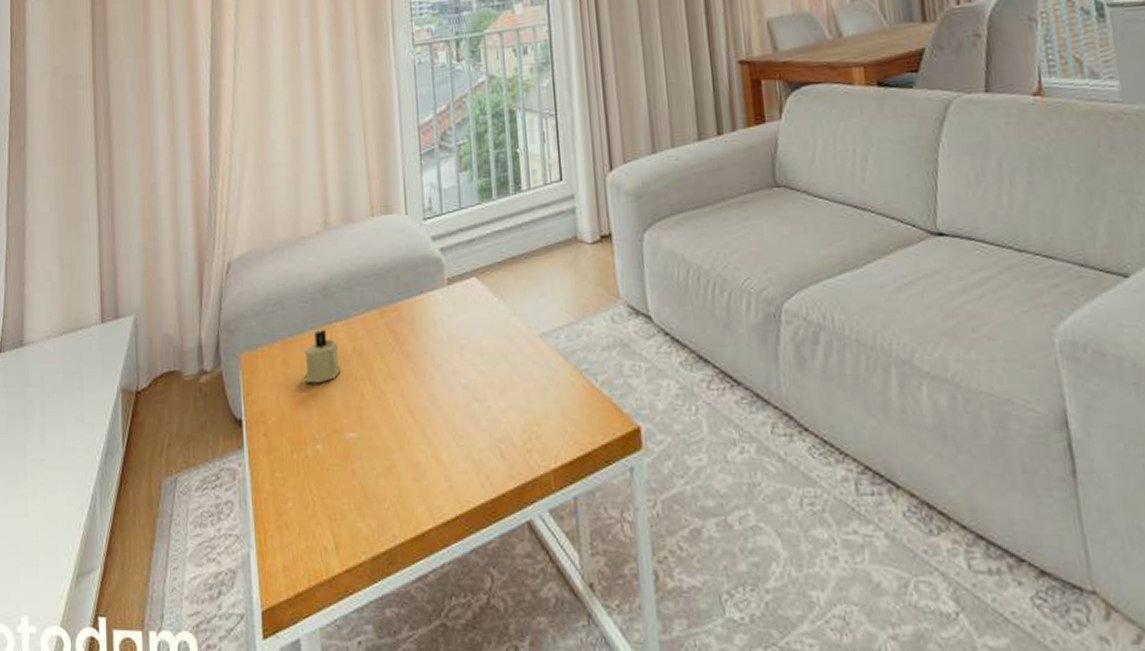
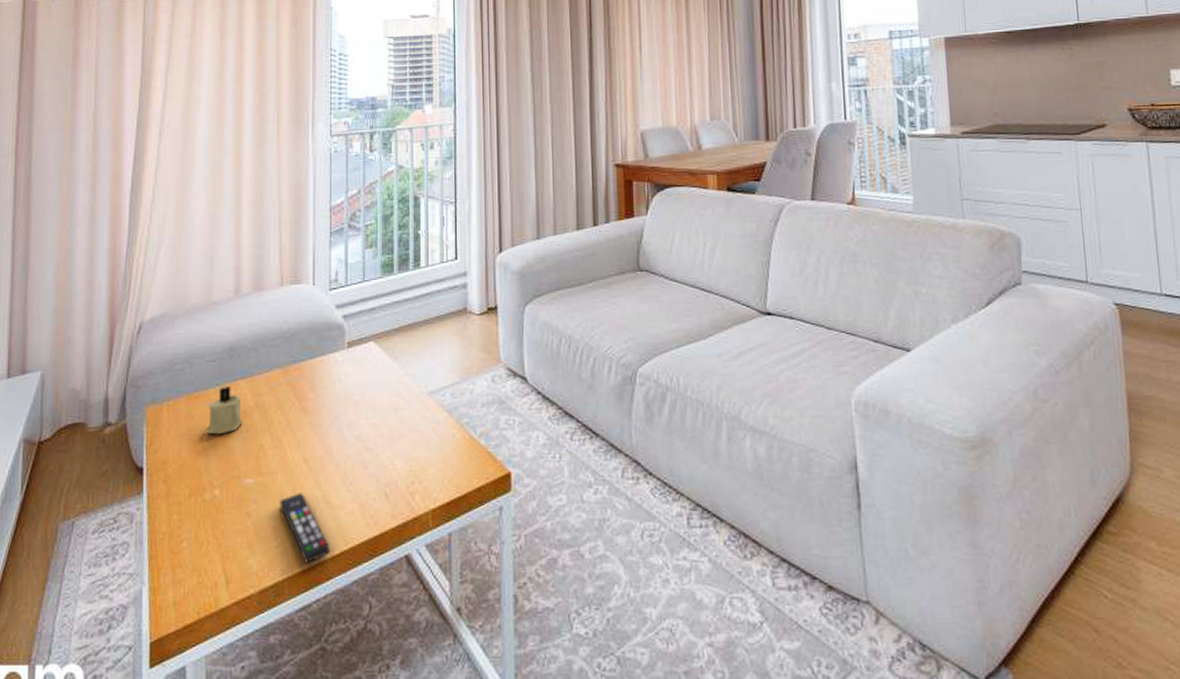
remote control: none [386,449,445,529] -> present [280,493,331,564]

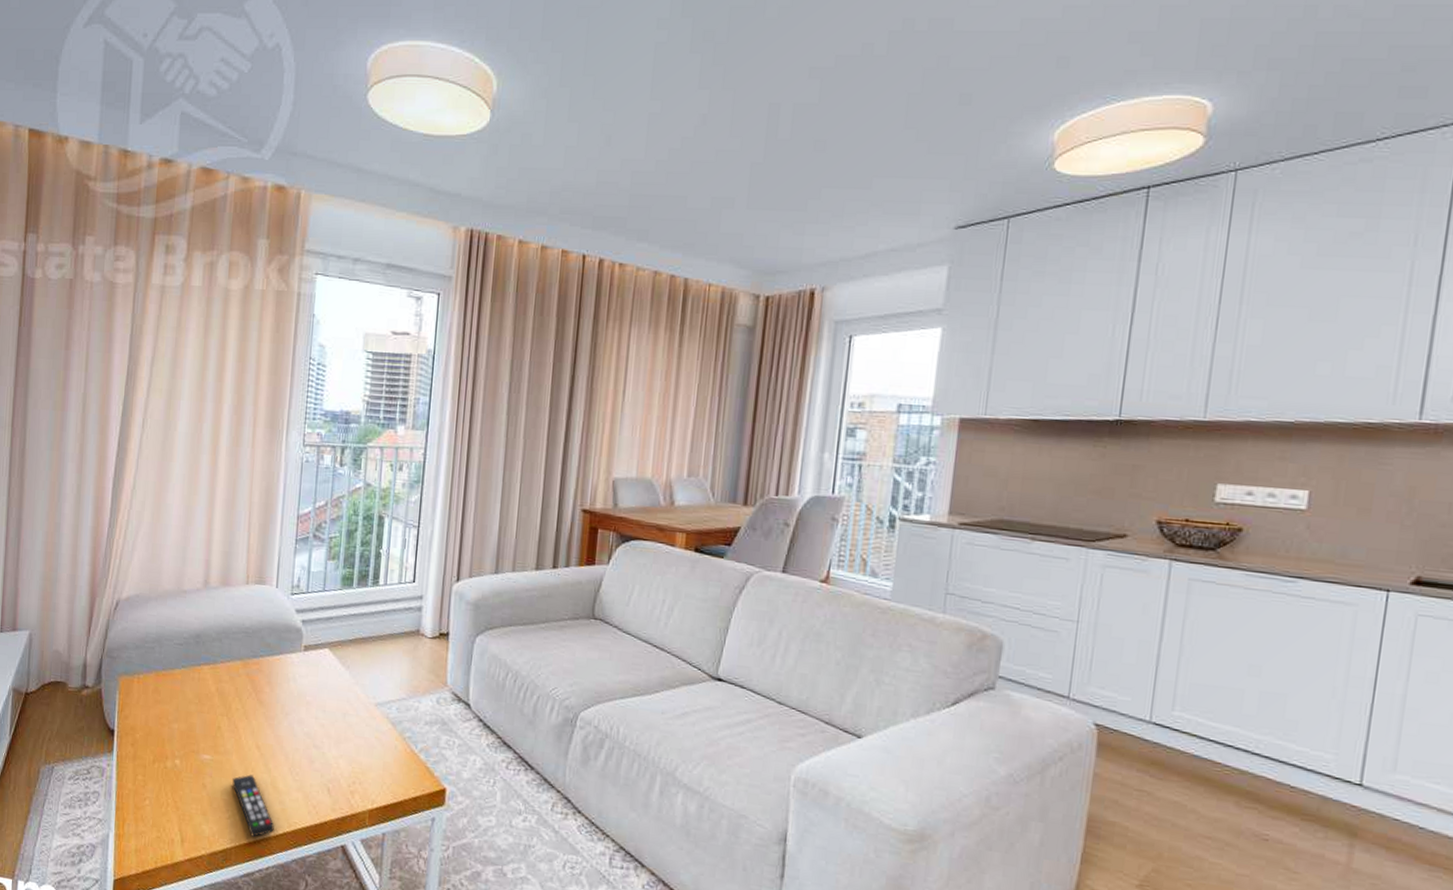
candle: present [207,386,243,435] -> none [171,669,204,712]

